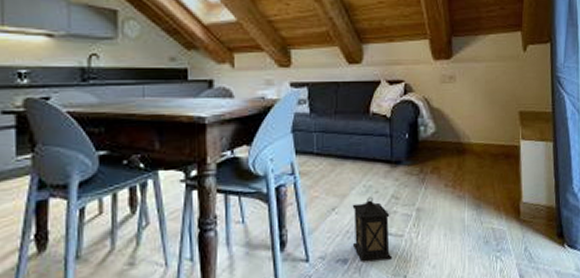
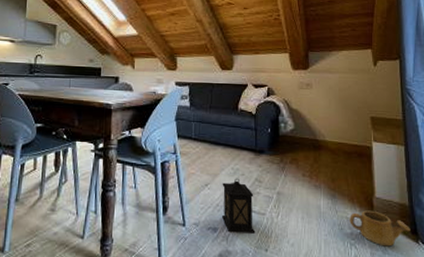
watering can: none [495,217,557,255] -> present [349,210,411,247]

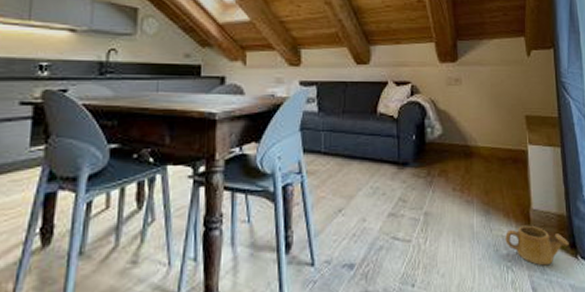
lantern: present [221,178,256,233] -> none [359,199,400,268]

